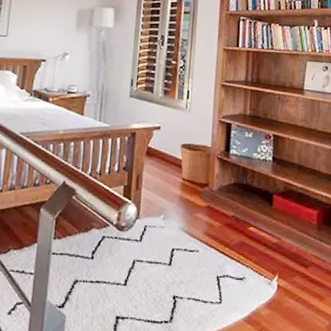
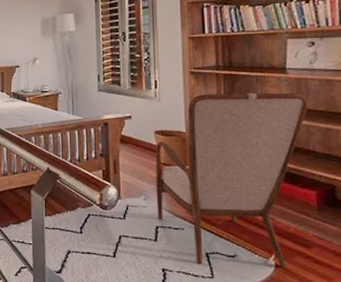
armchair: none [174,108,318,289] -> present [155,92,308,268]

